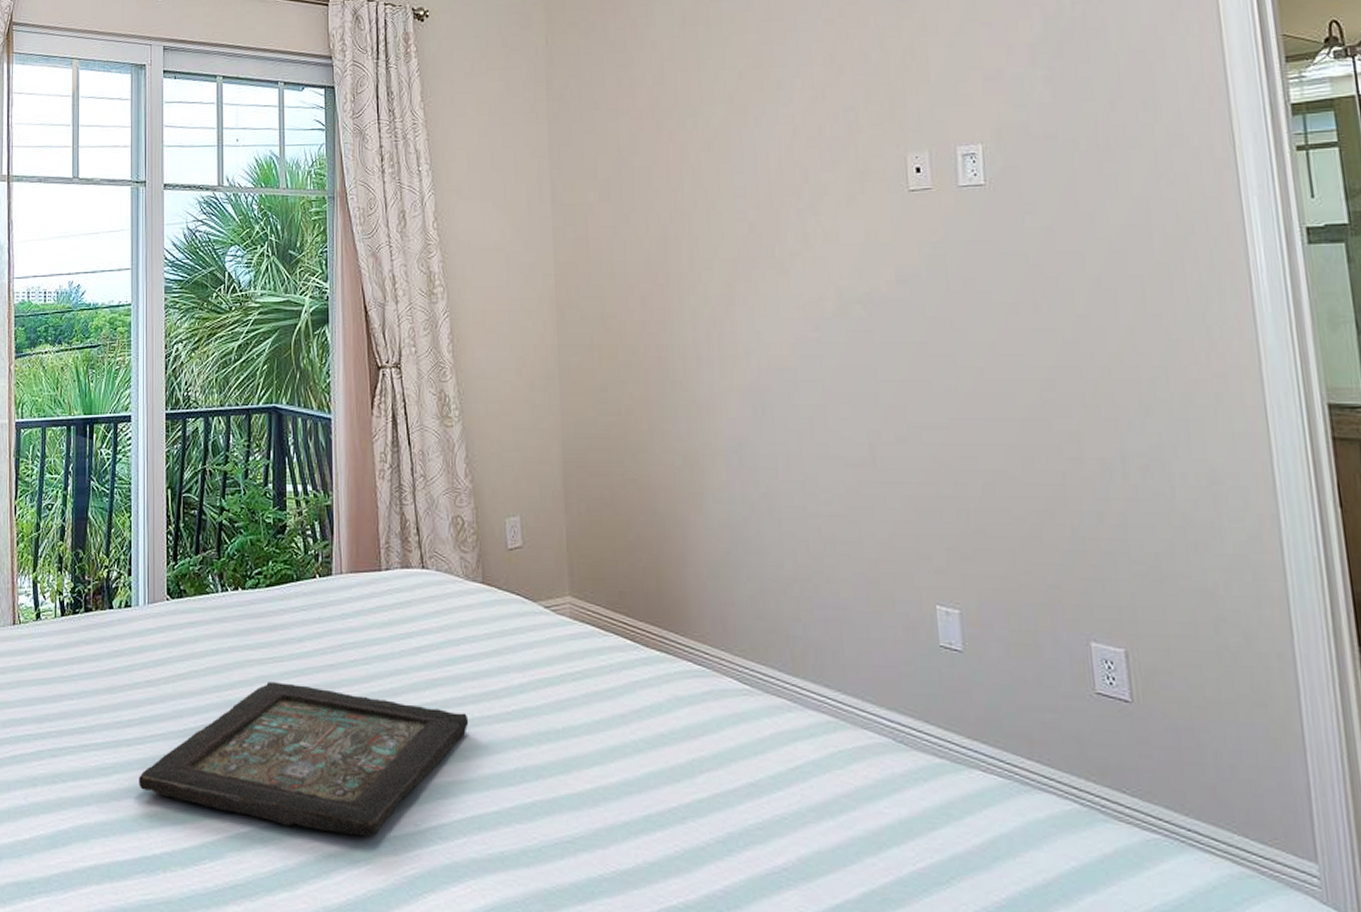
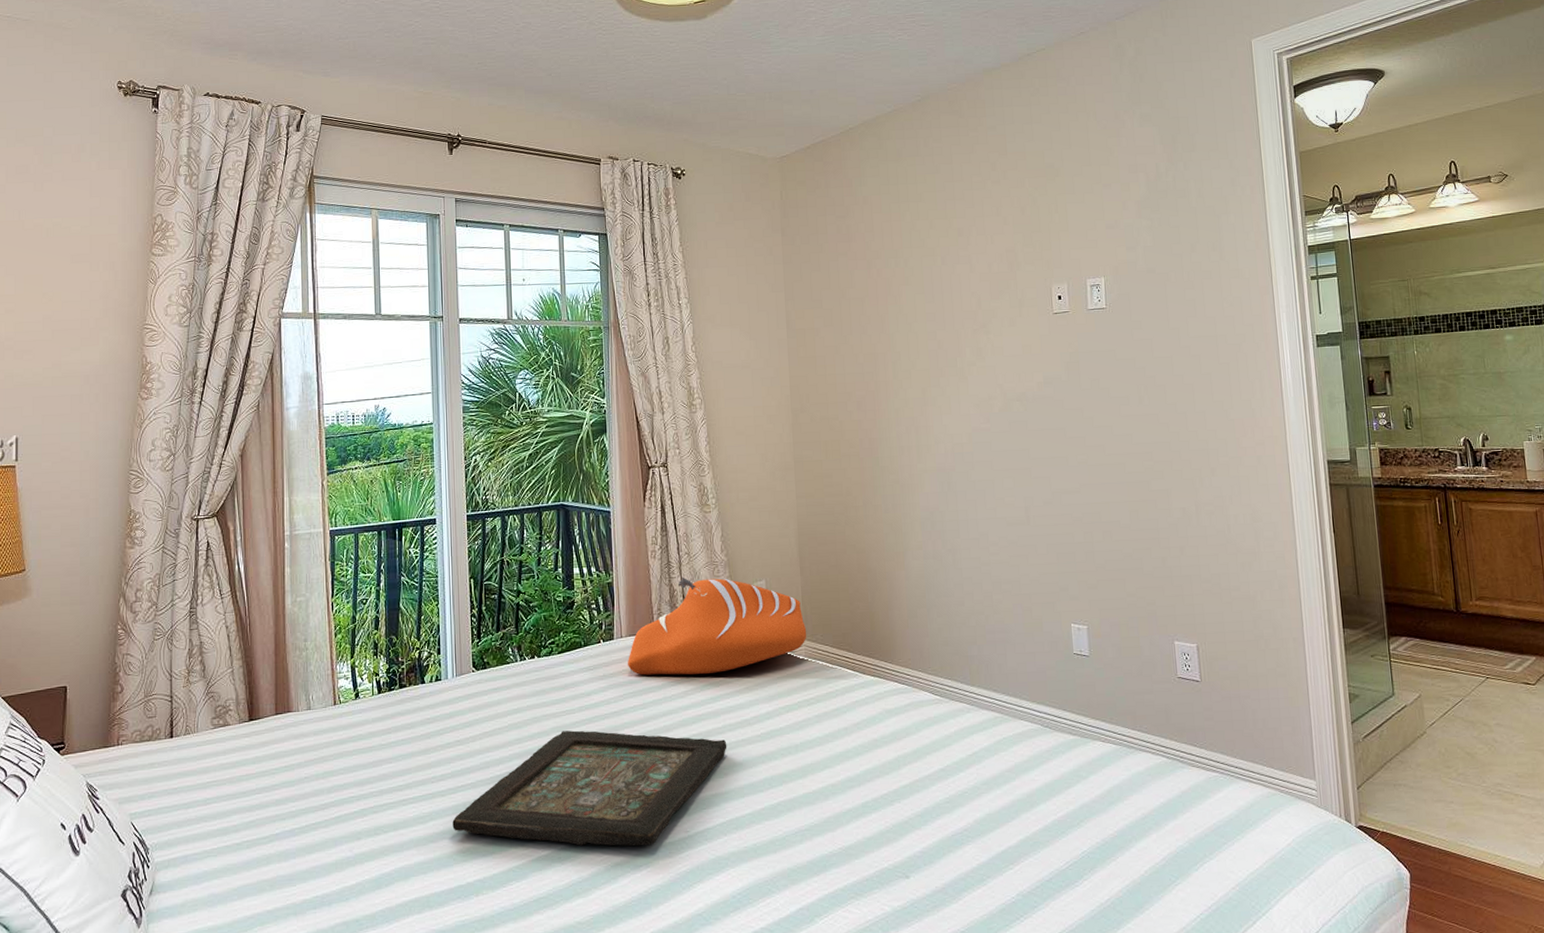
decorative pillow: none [348,504,573,629] -> present [628,576,807,676]

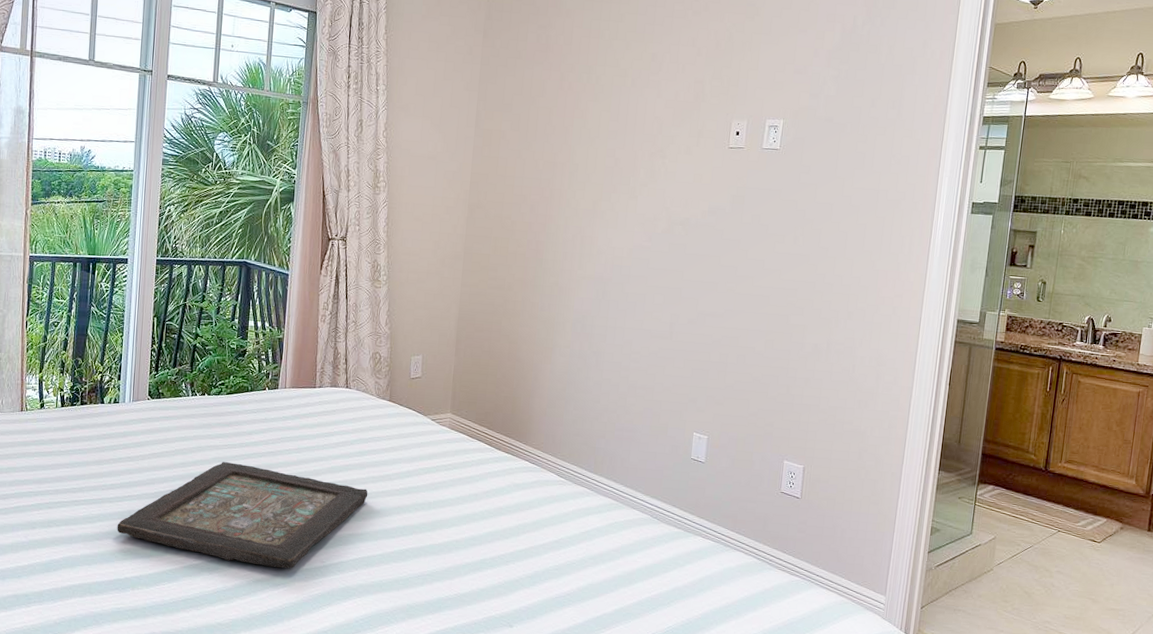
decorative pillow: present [628,576,807,676] -> none [288,342,454,431]

